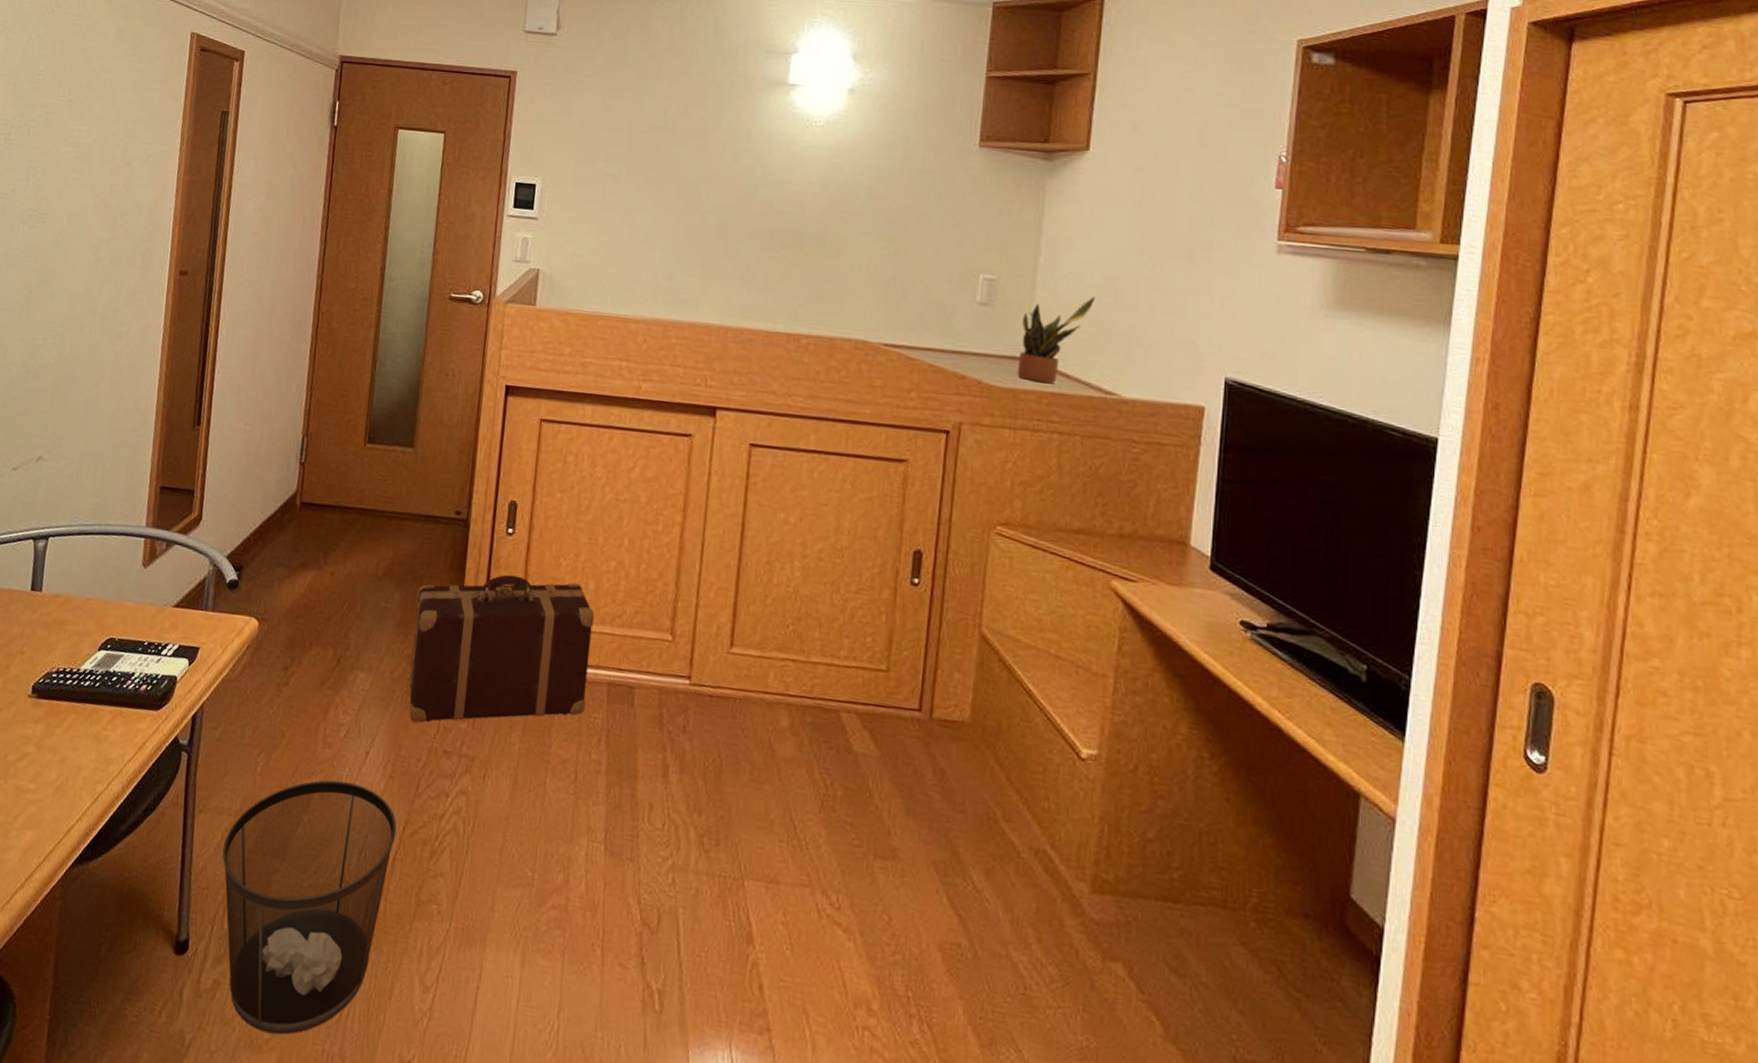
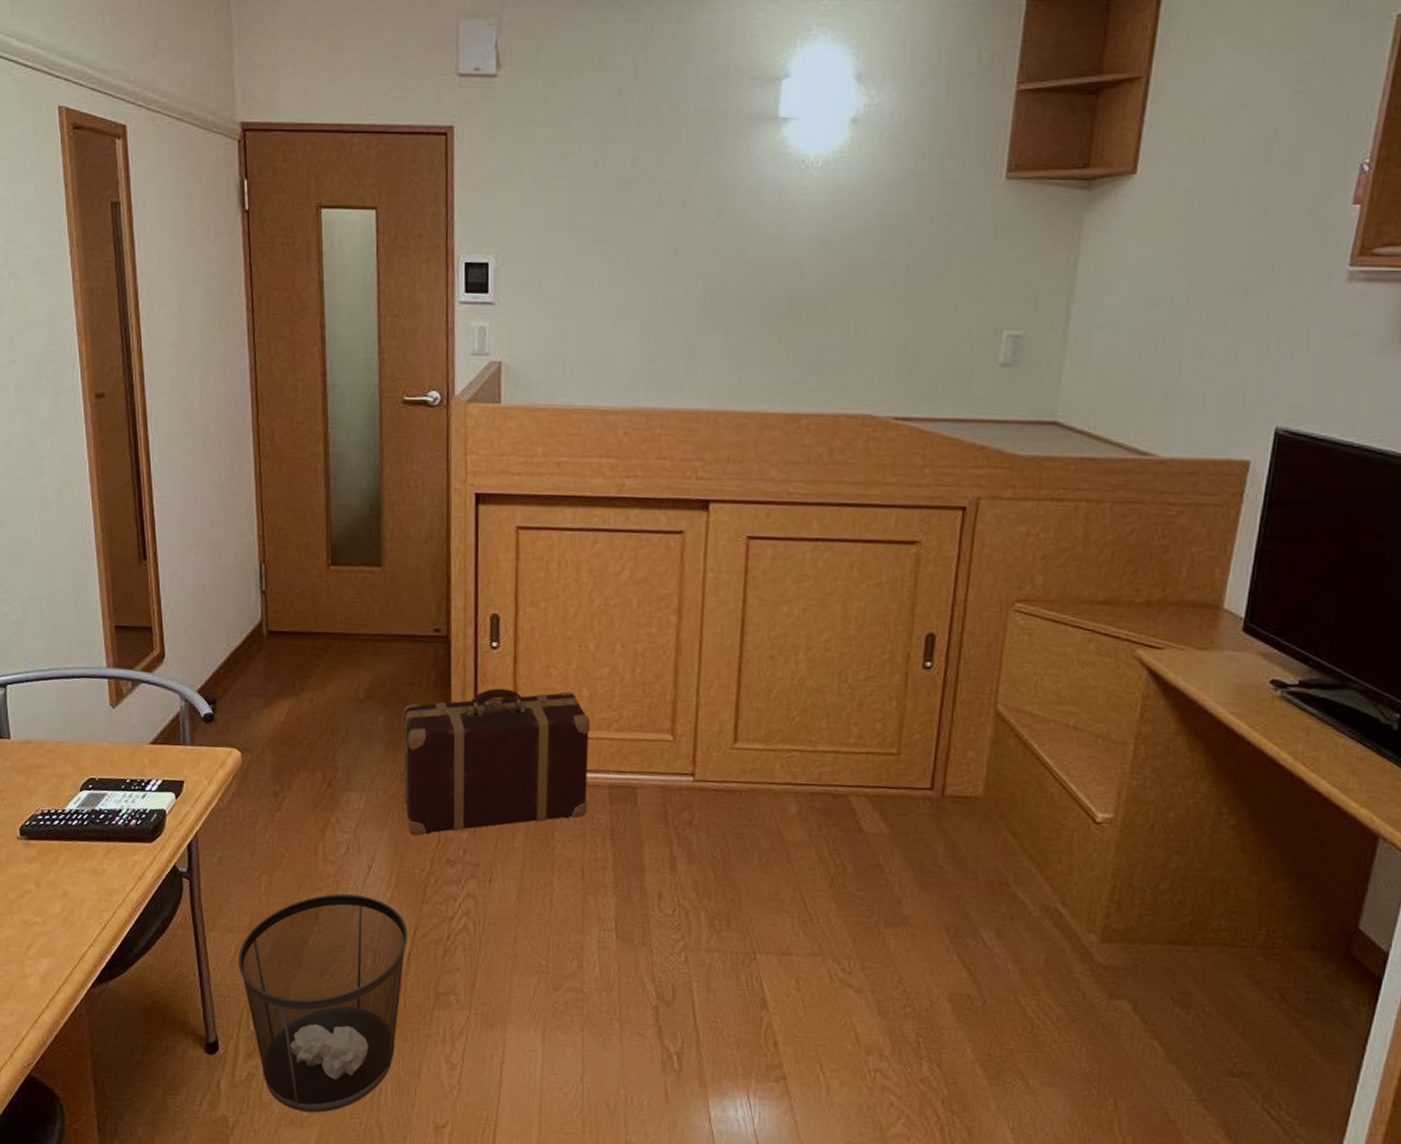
potted plant: present [1017,296,1096,384] -> none [1042,347,1135,449]

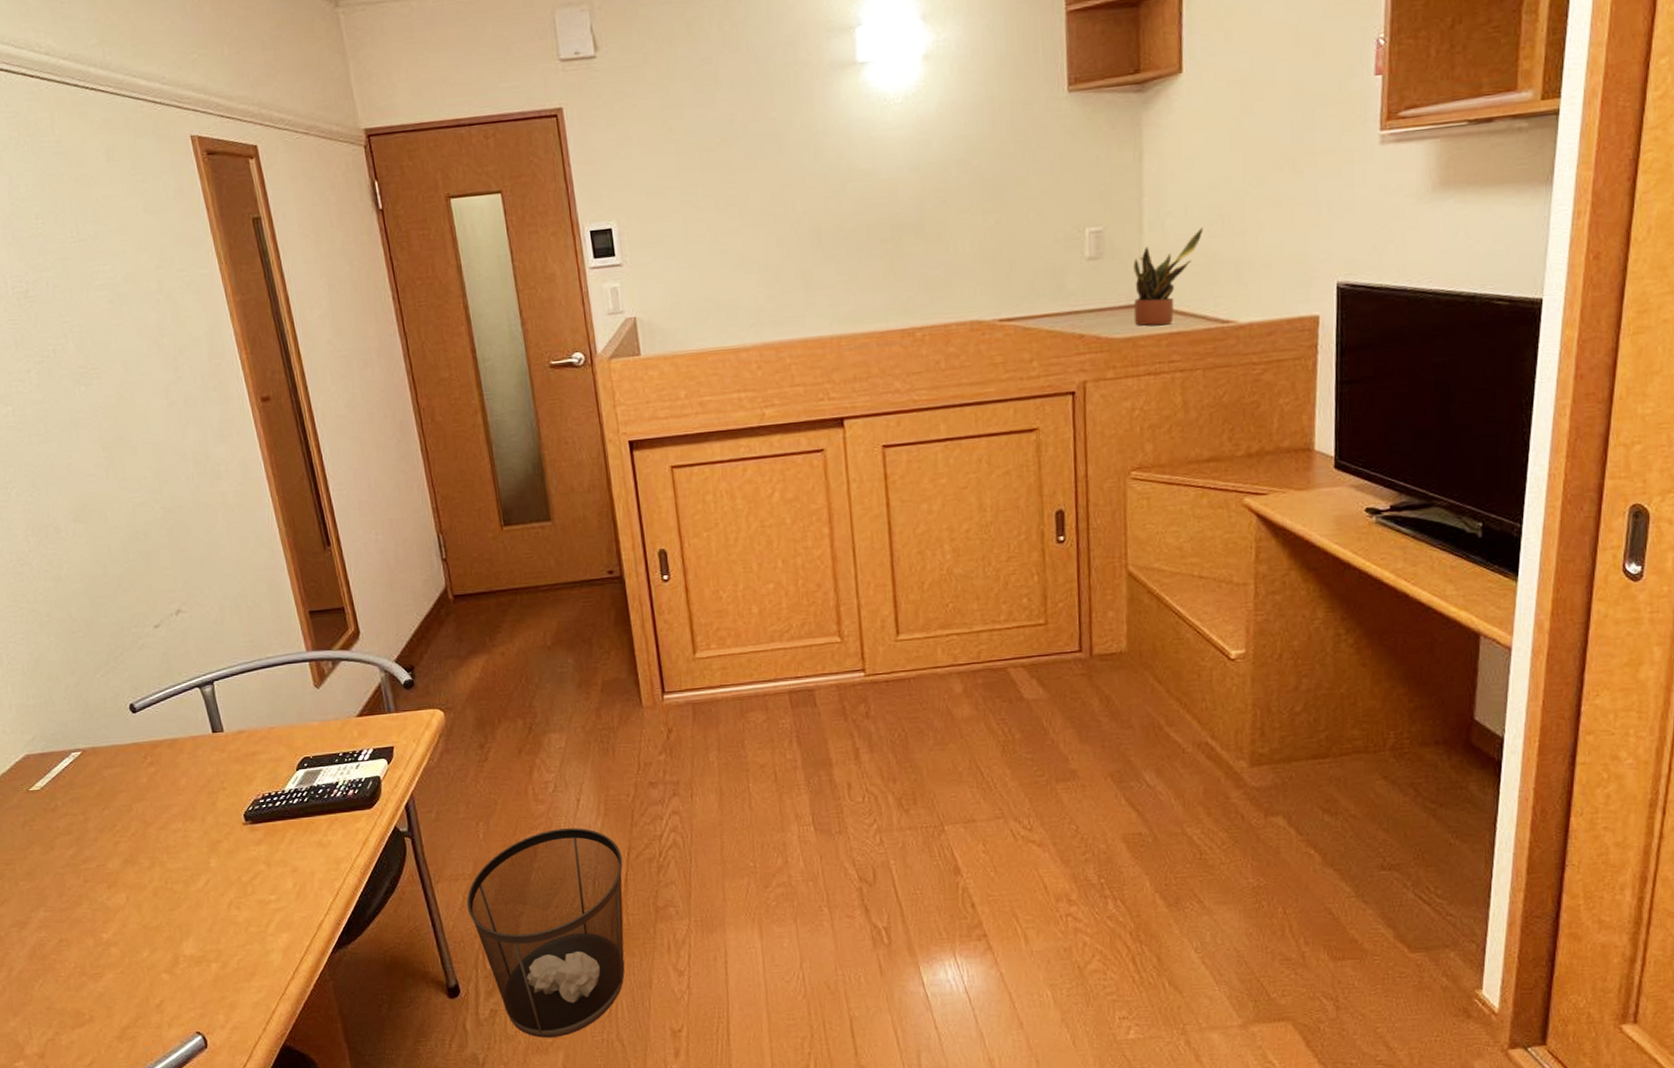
suitcase: present [403,688,591,836] -> none [589,611,772,765]
potted plant: none [1042,347,1135,449] -> present [1133,227,1204,326]

